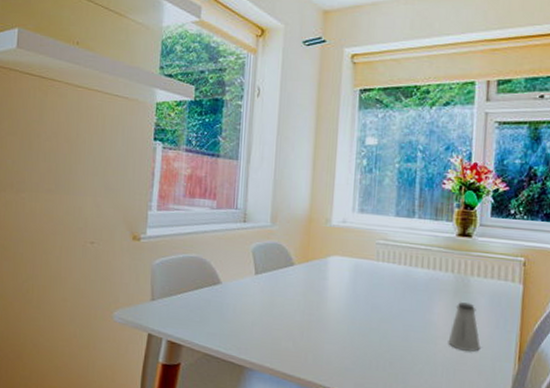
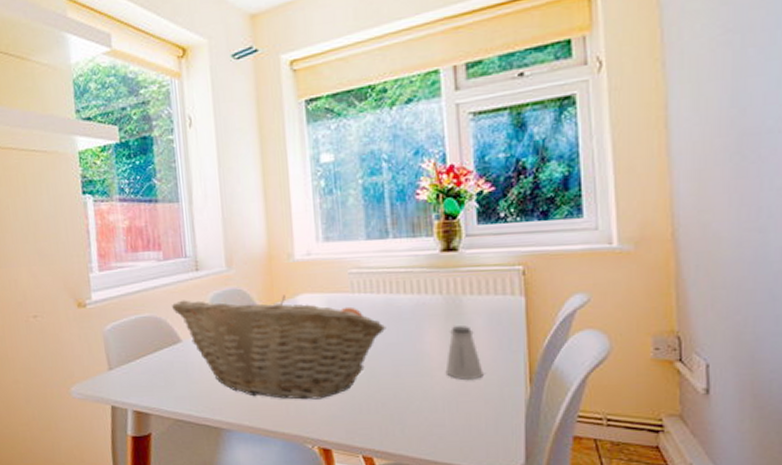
fruit basket: none [217,246,402,352] -> present [172,295,386,400]

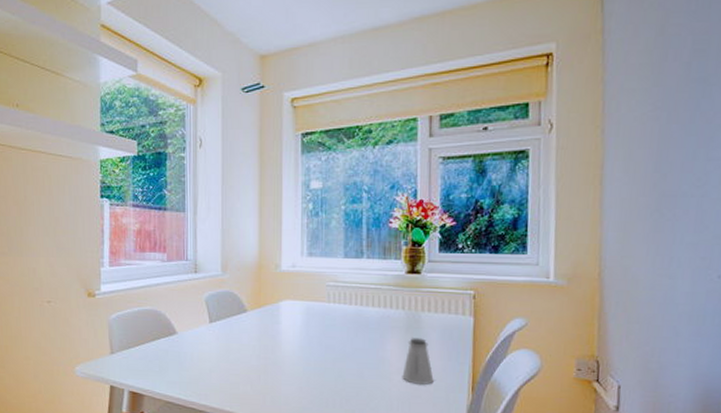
fruit basket: present [172,295,386,400] -> none [171,297,355,393]

